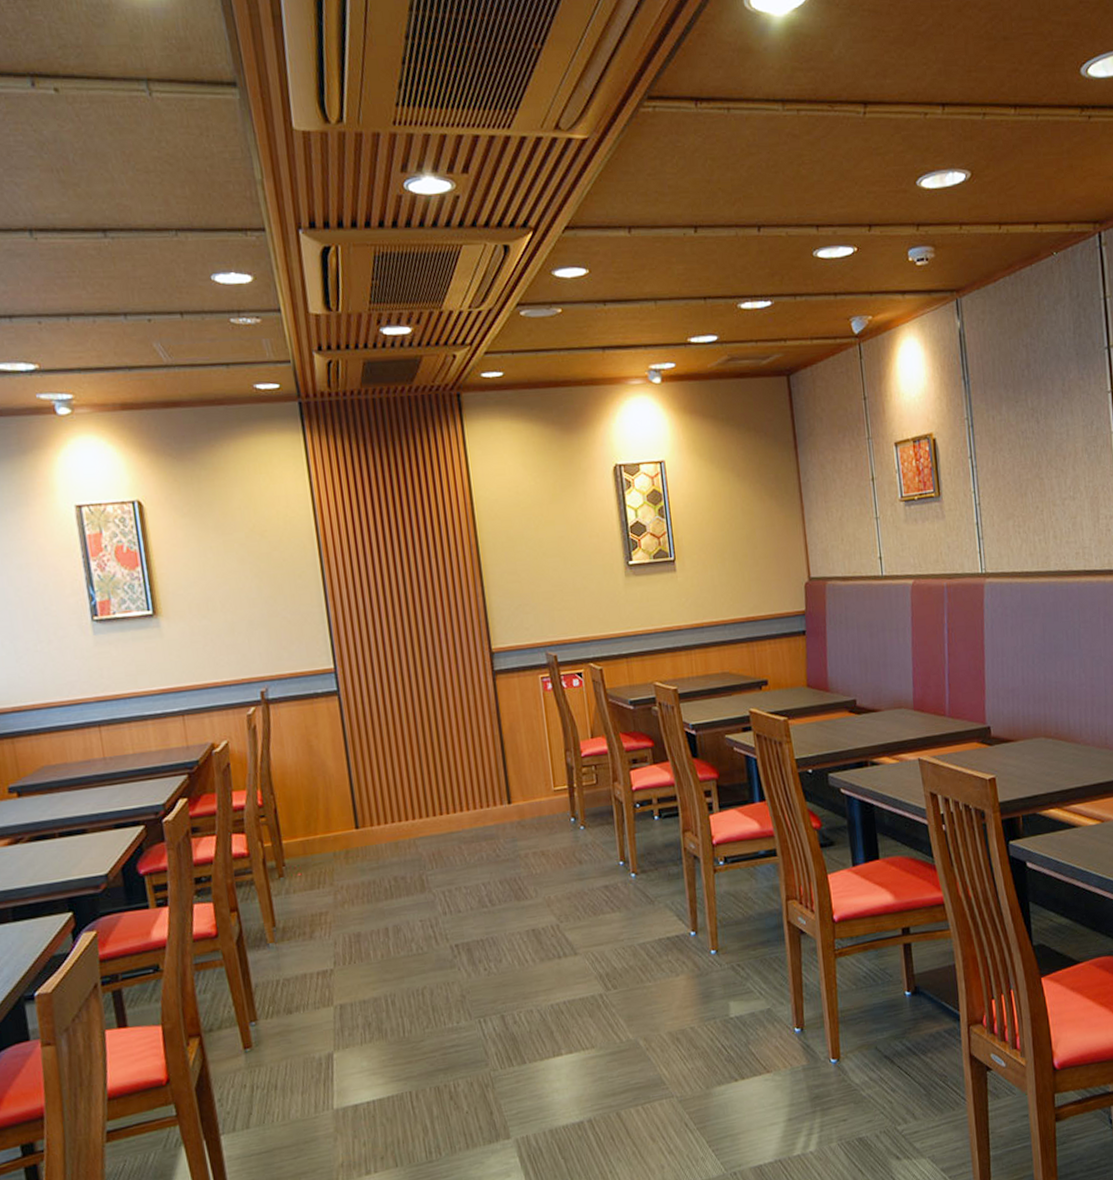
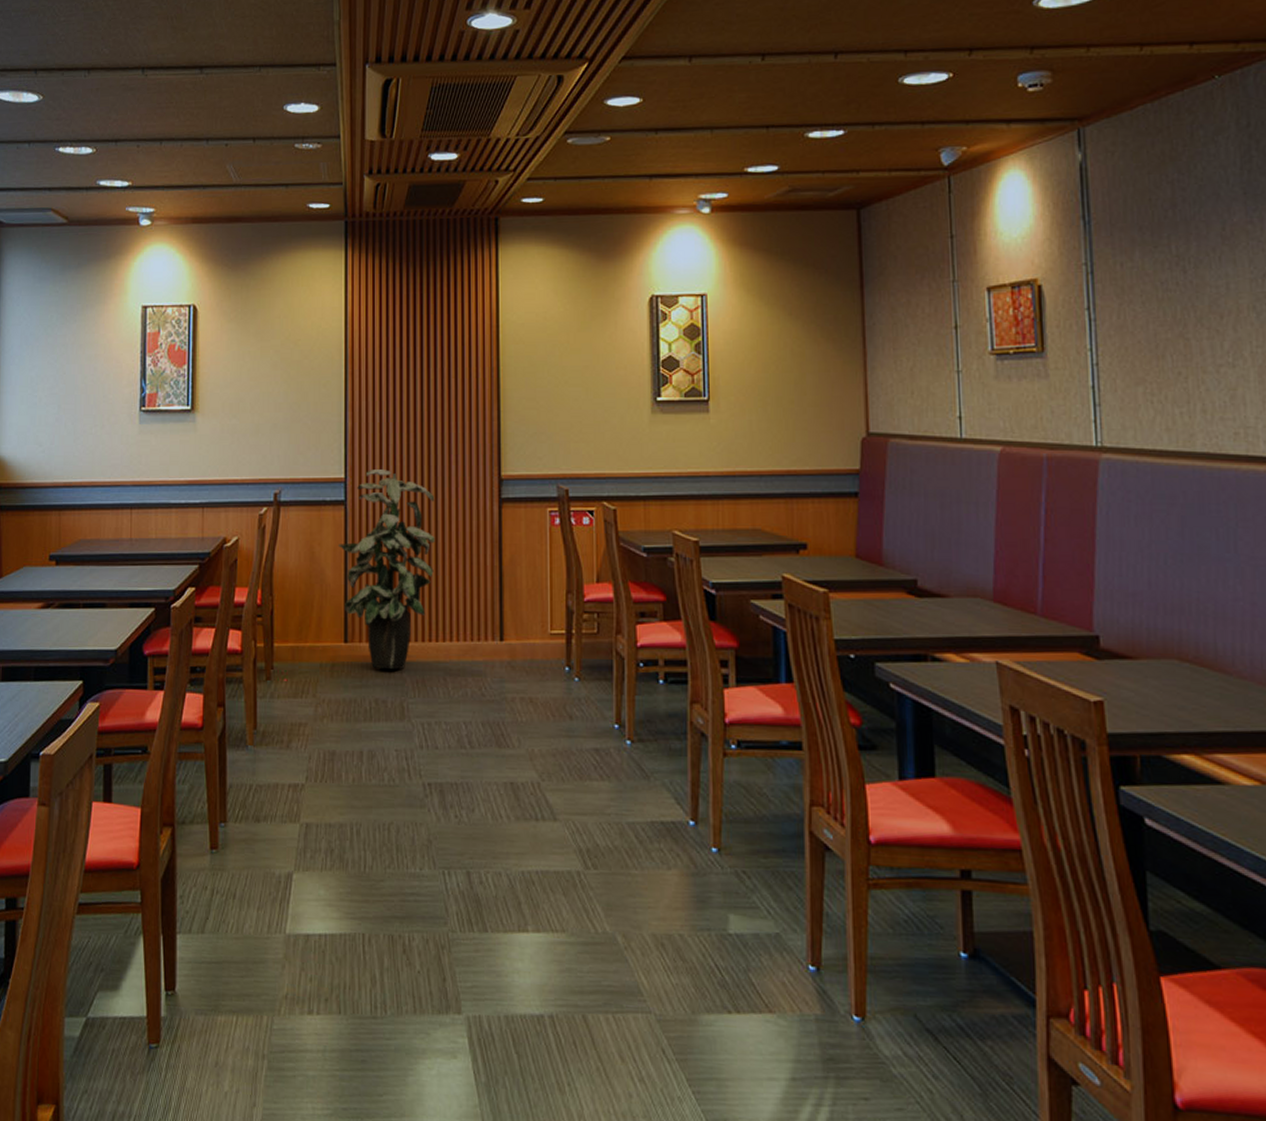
indoor plant: none [335,655,437,848] -> present [337,468,435,669]

